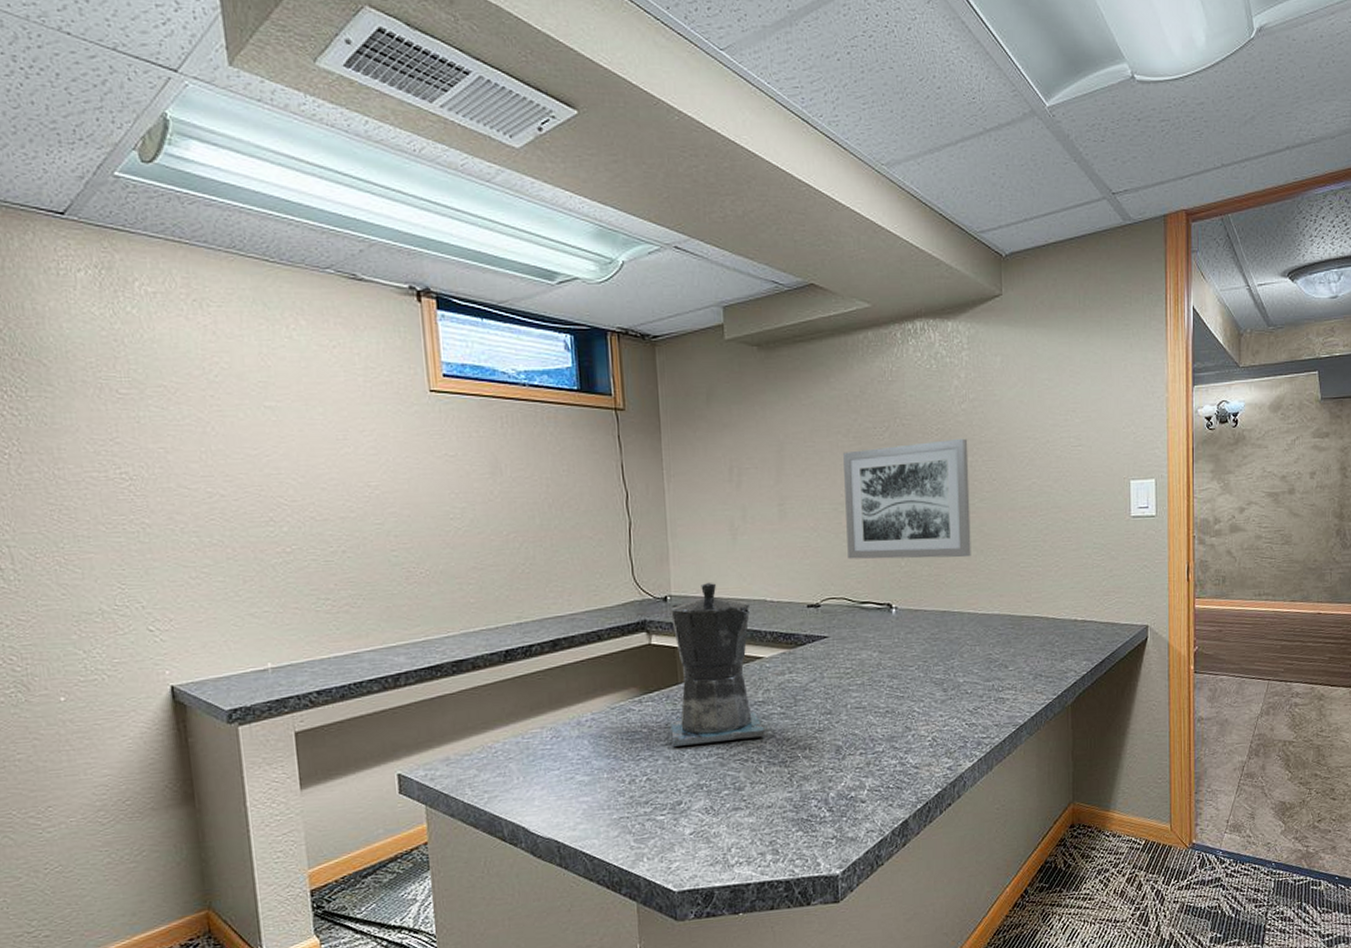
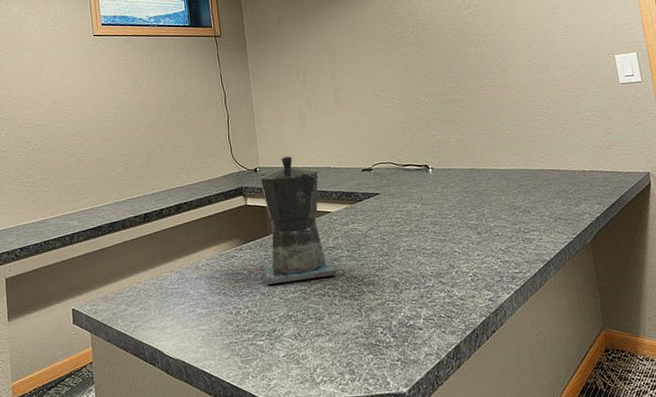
wall art: present [843,438,971,560] -> none [380,34,489,133]

